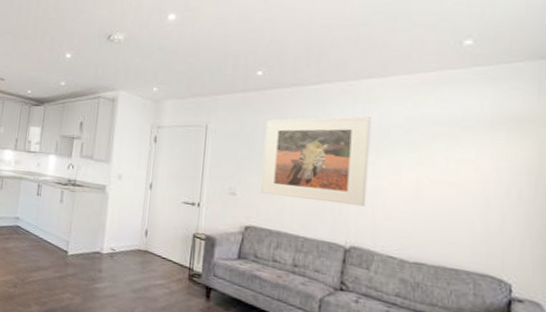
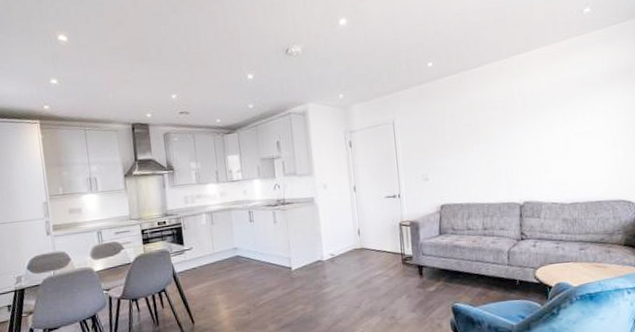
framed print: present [261,116,371,207] -> none [443,88,530,173]

